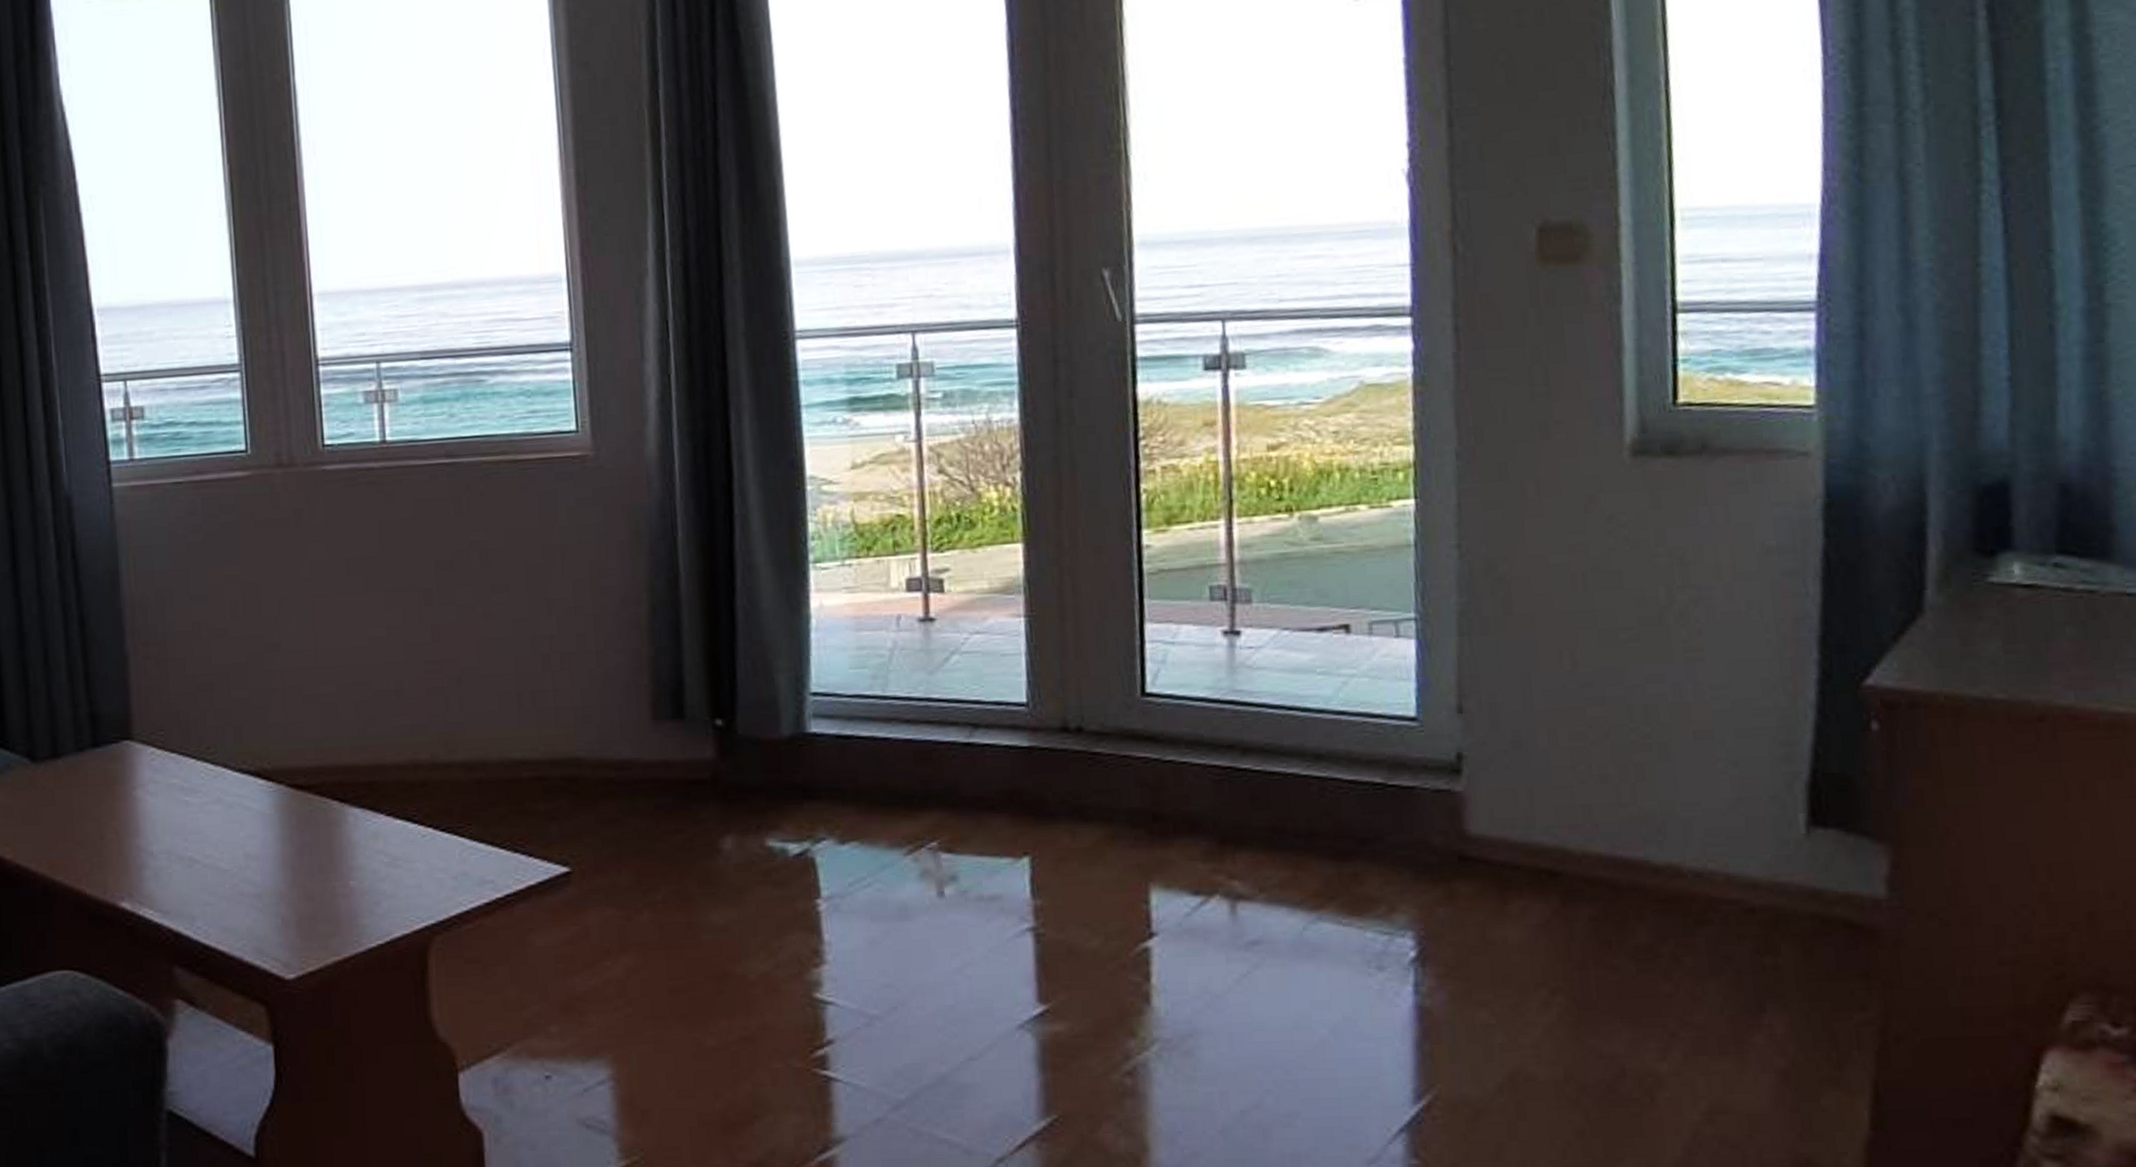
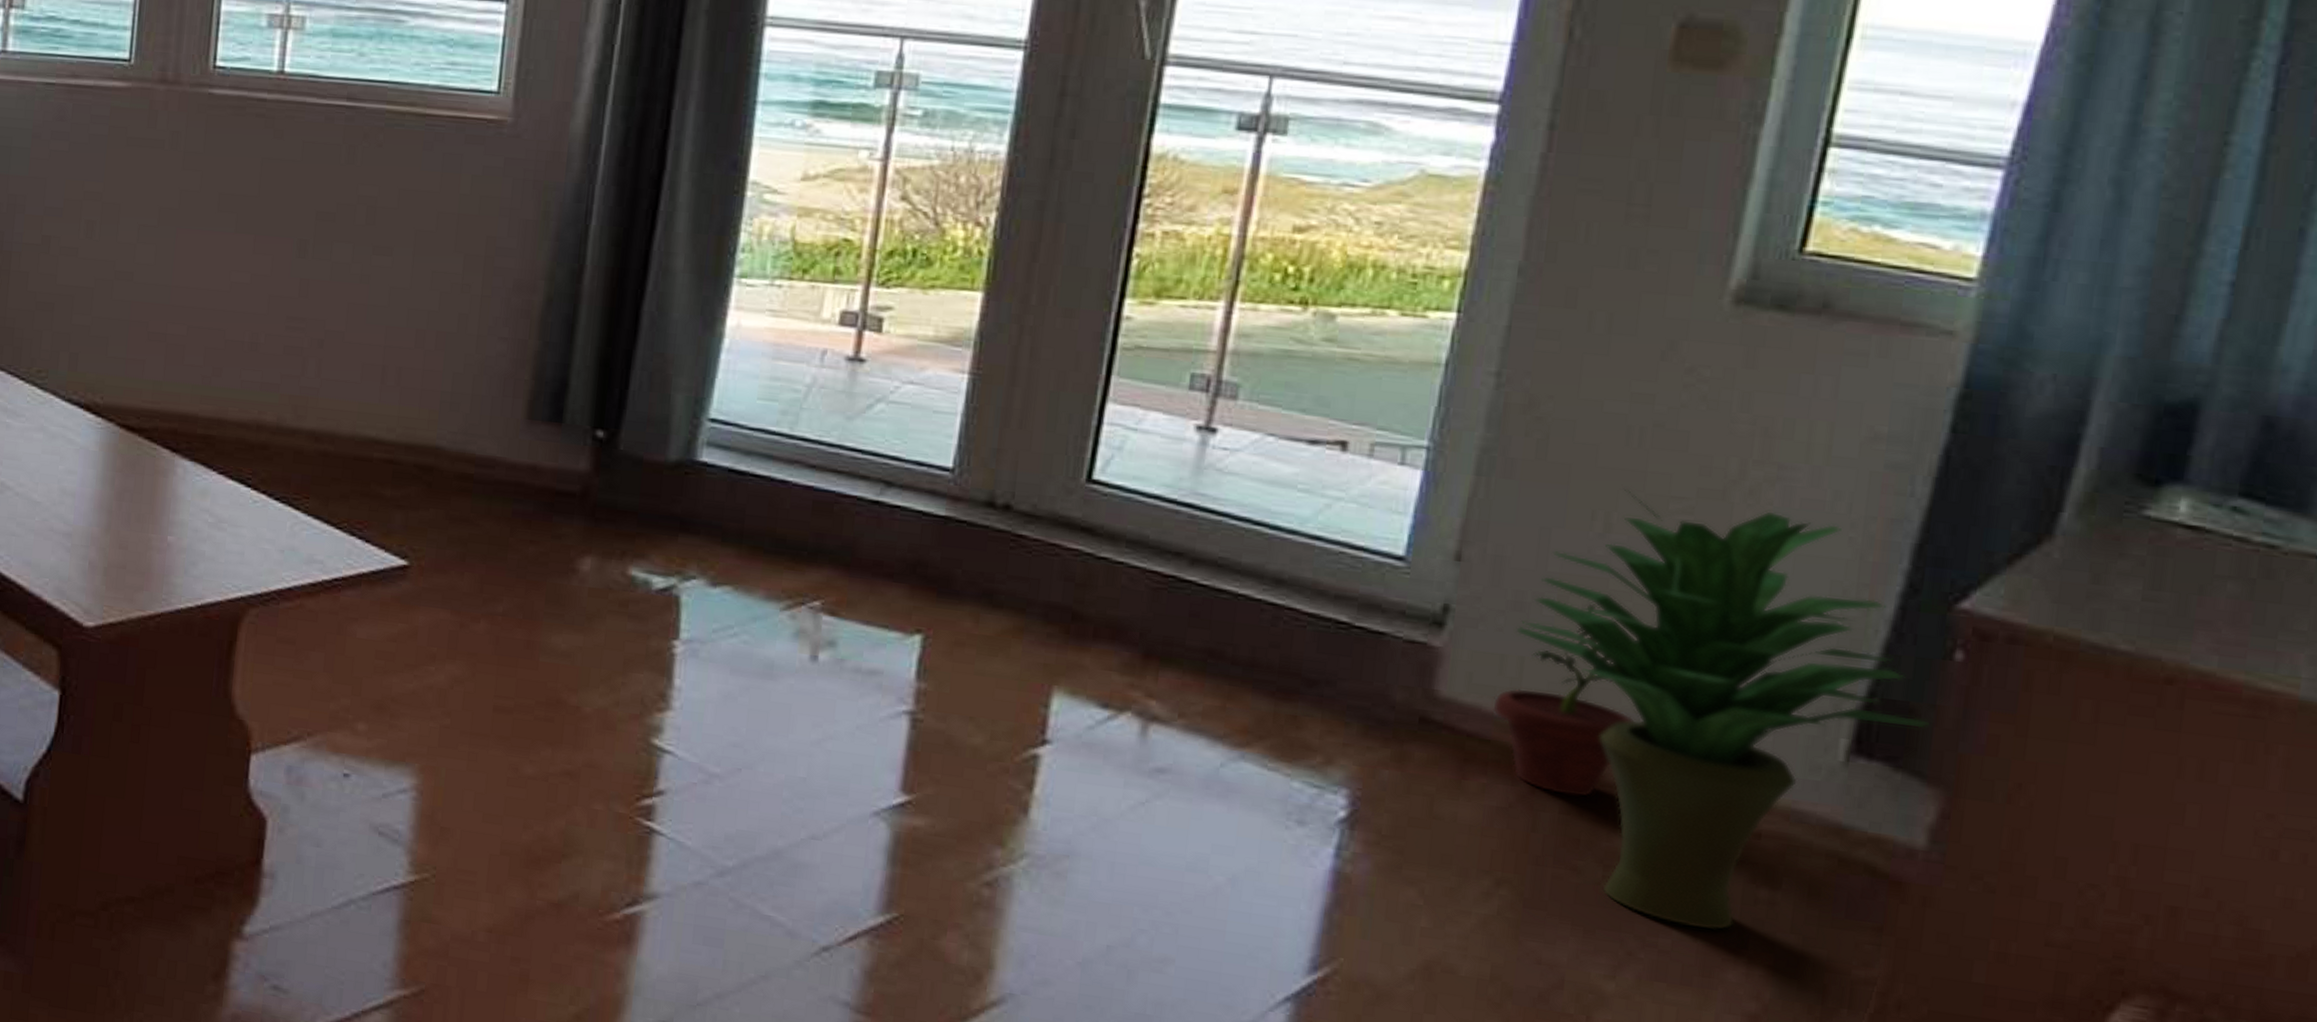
potted plant: none [1514,732,1633,905] -> present [1491,603,1635,798]
potted plant: none [1519,627,1866,1003] -> present [1515,490,1931,931]

